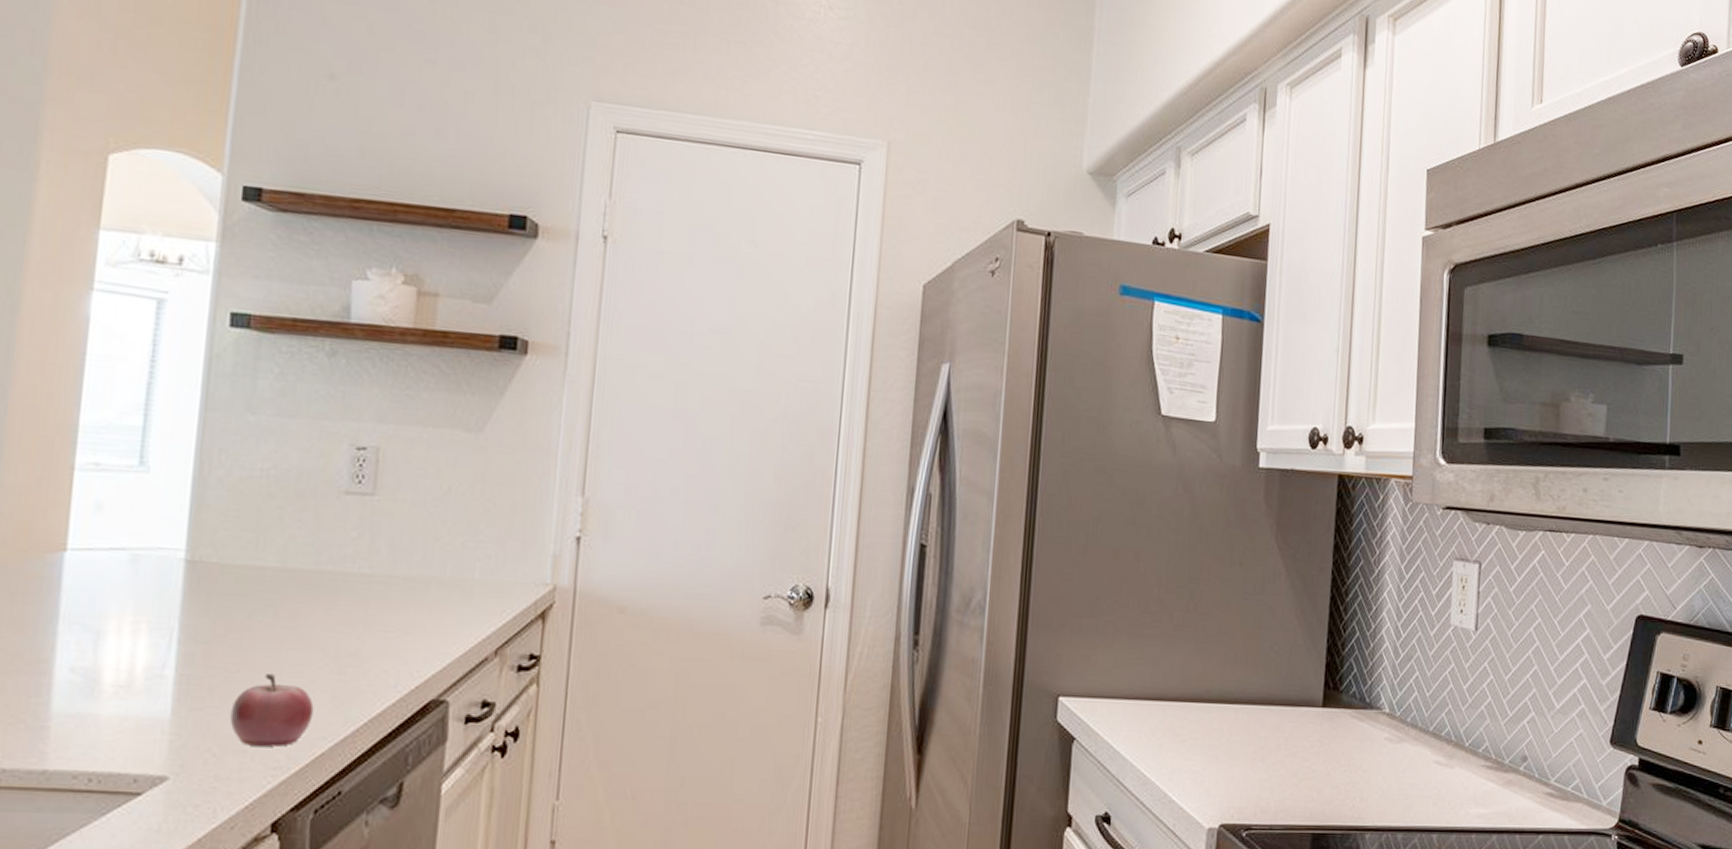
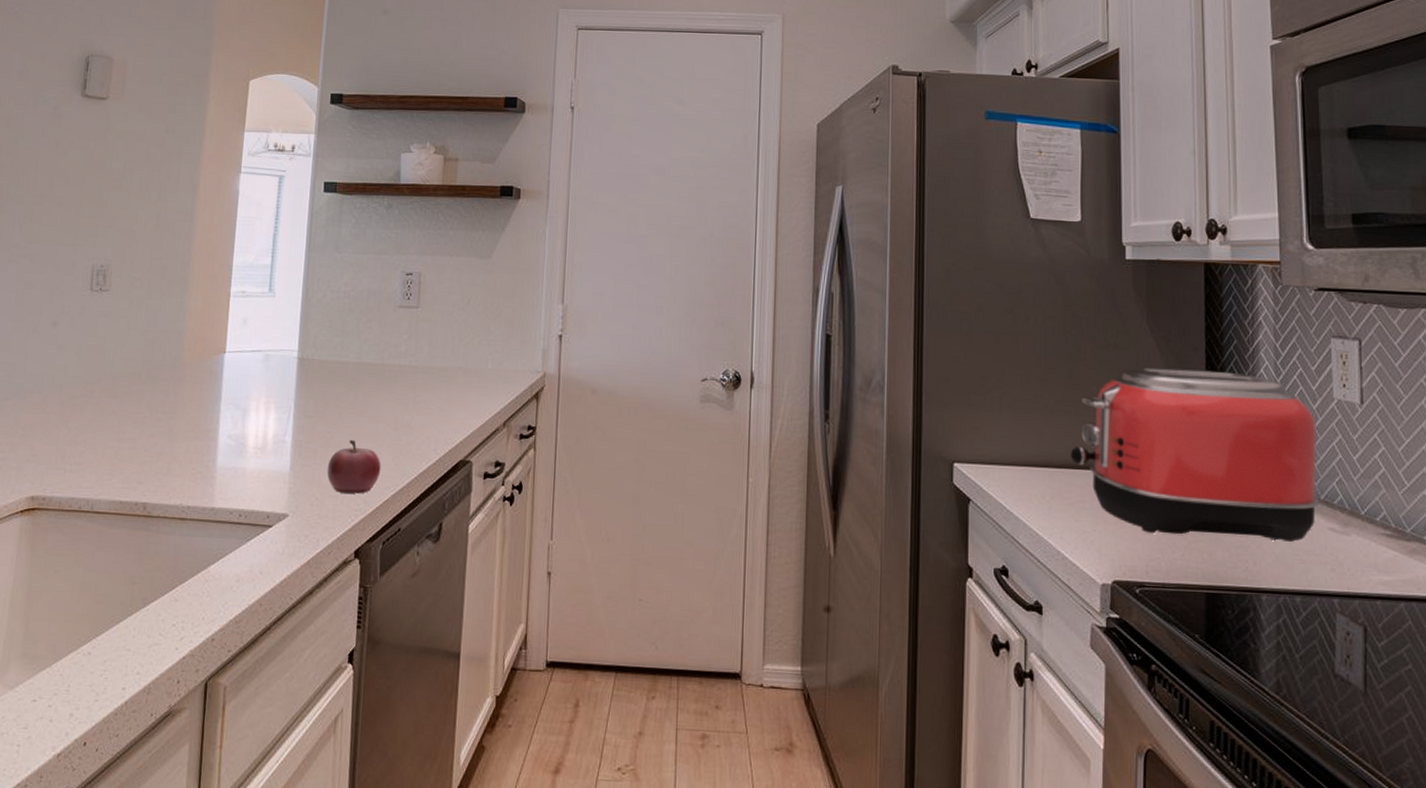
toaster: none [1185,588,1432,776] -> present [1070,367,1320,542]

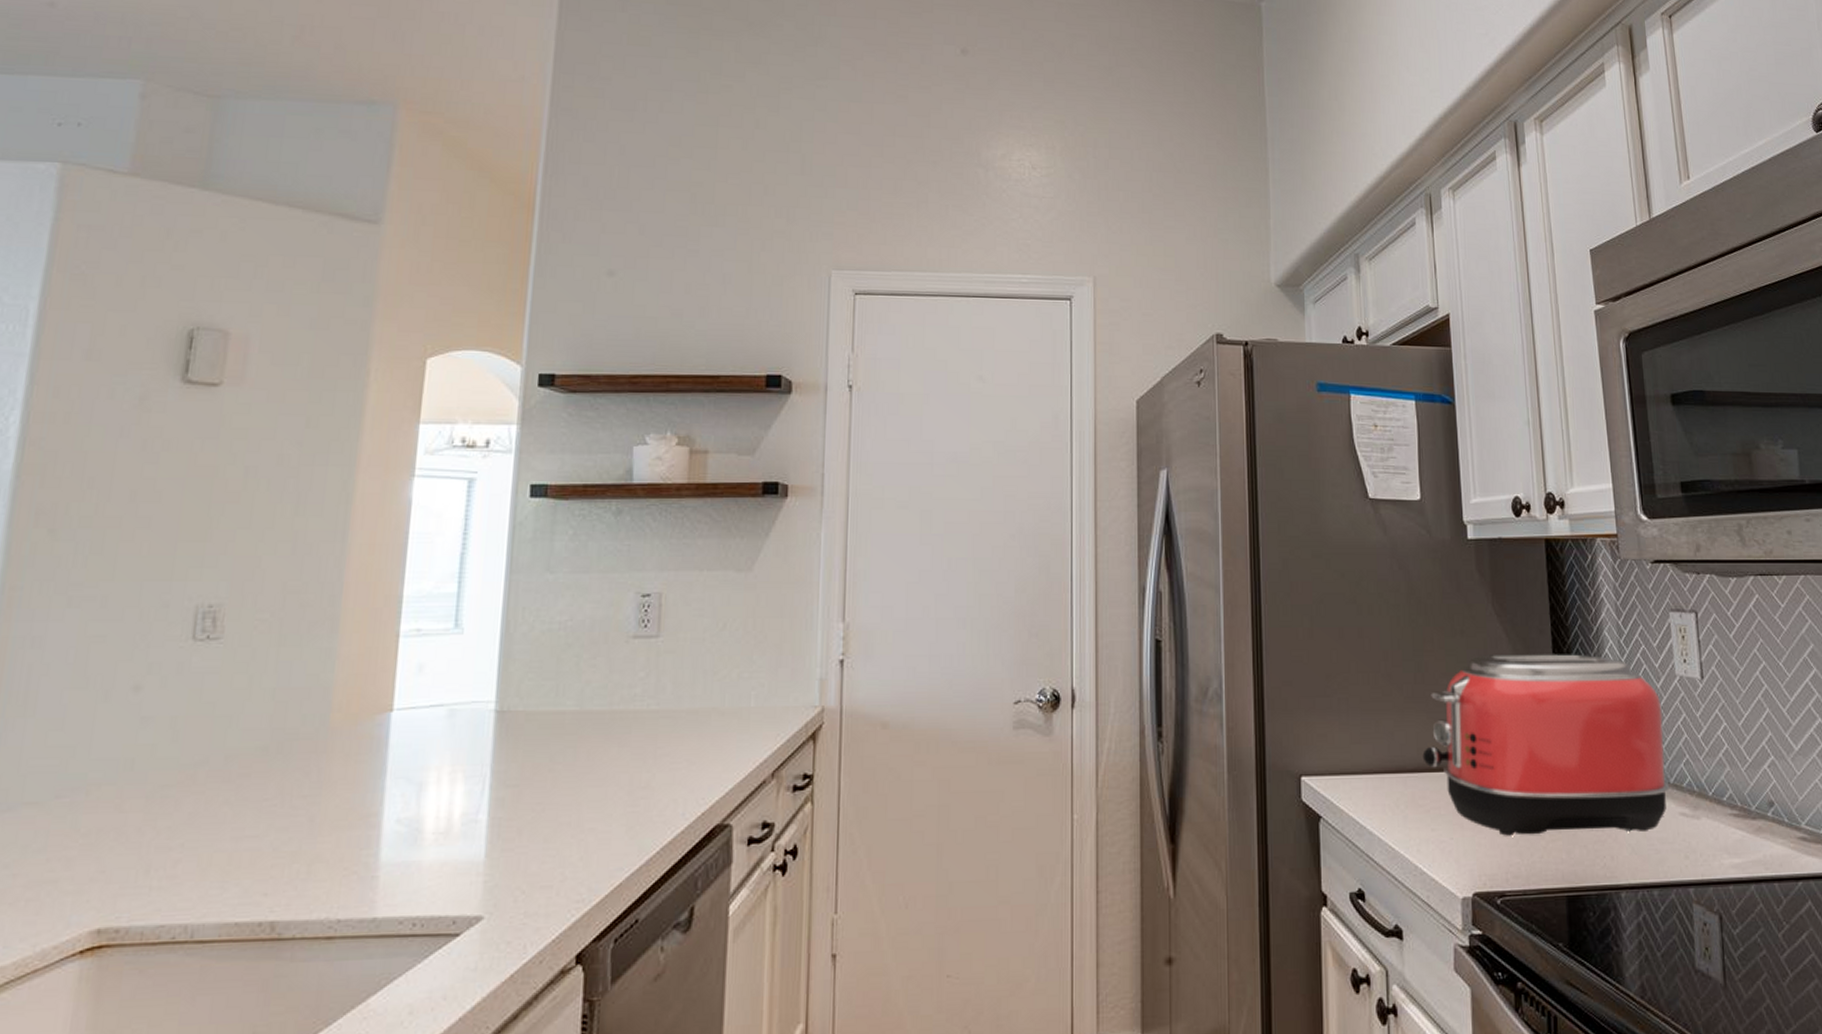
fruit: present [327,439,381,494] -> none [536,810,611,881]

